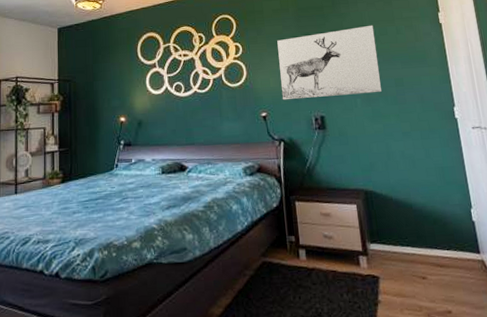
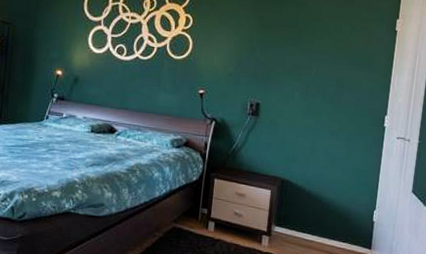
wall art: present [277,25,381,101] -> none [223,18,330,89]

